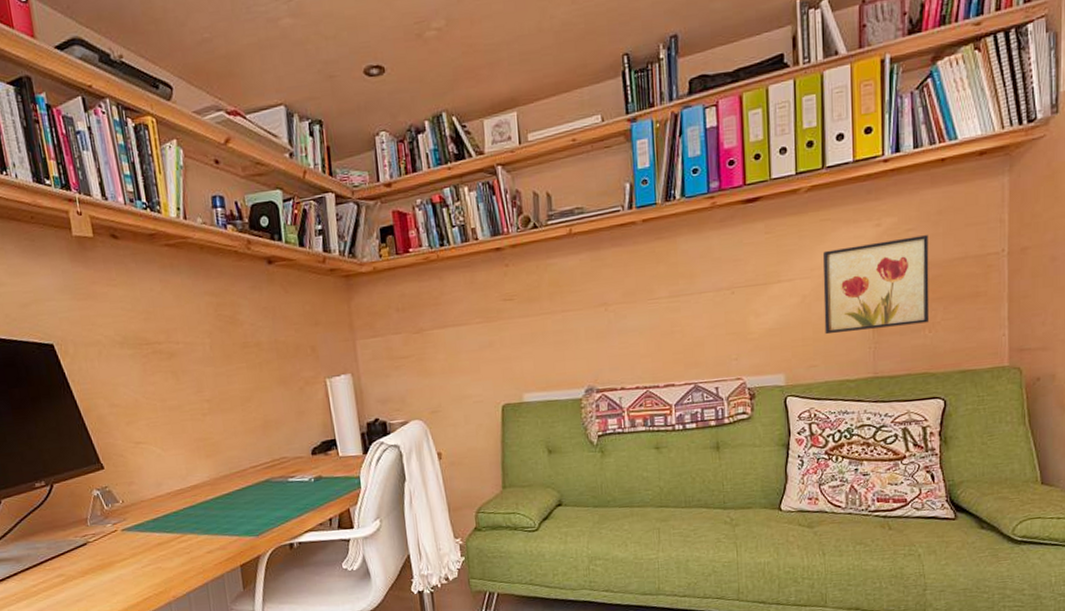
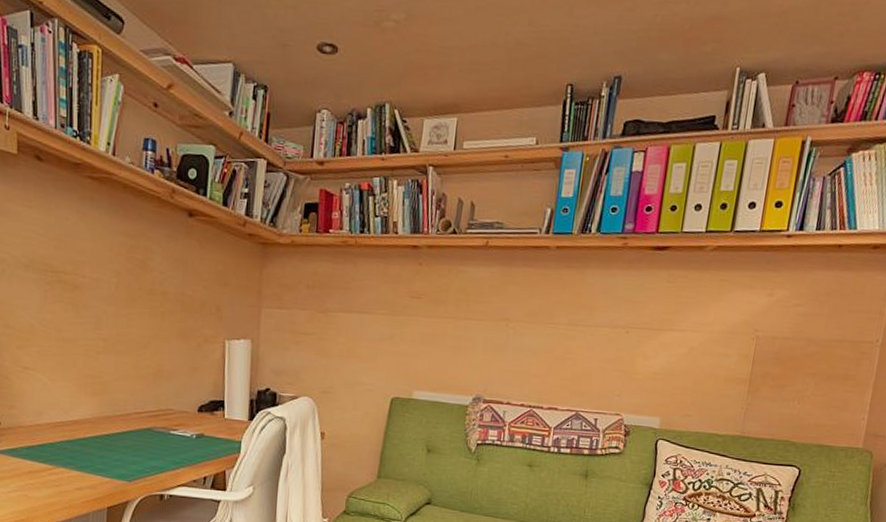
wall art: present [823,235,930,335] -> none [704,309,814,395]

